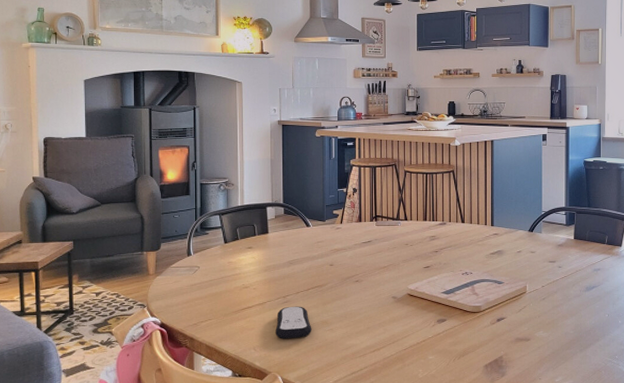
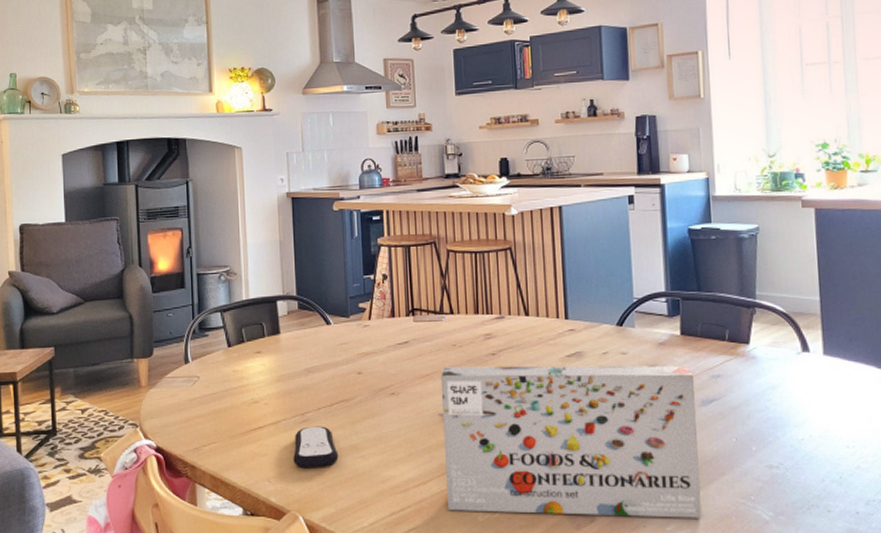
board game: none [395,260,582,373] -> present [440,365,702,518]

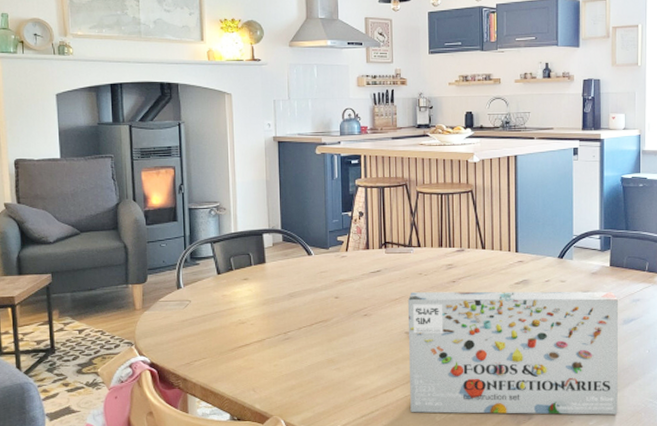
remote control: present [293,426,339,469] -> none [276,343,317,380]

